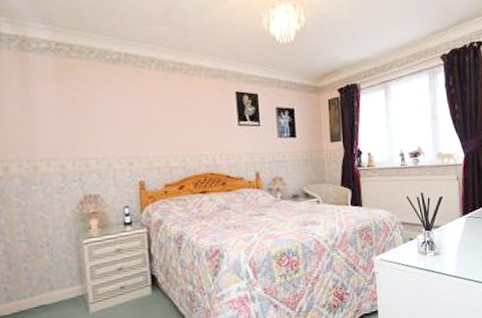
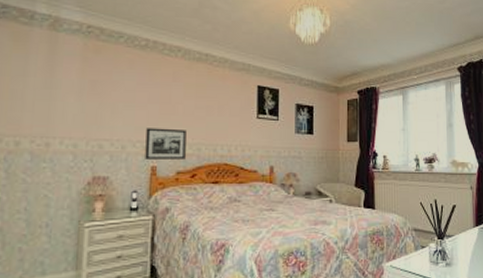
picture frame: none [129,142,172,175] -> present [145,128,187,160]

